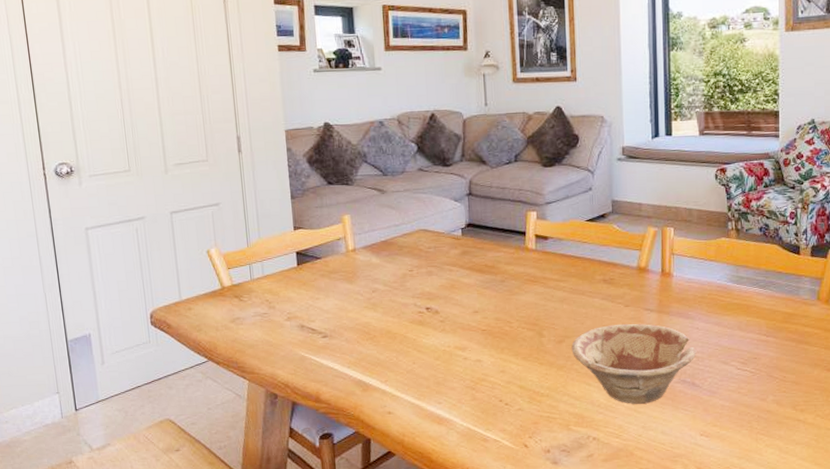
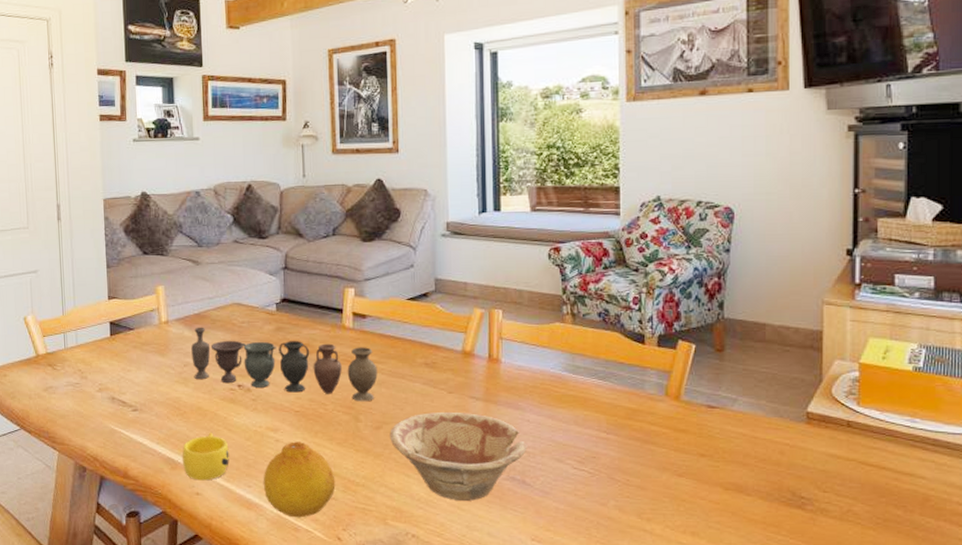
cup: none [373,354,420,400] -> present [182,432,229,481]
vase: none [379,253,560,318] -> present [191,327,378,402]
fruit: none [452,358,522,429] -> present [263,442,336,518]

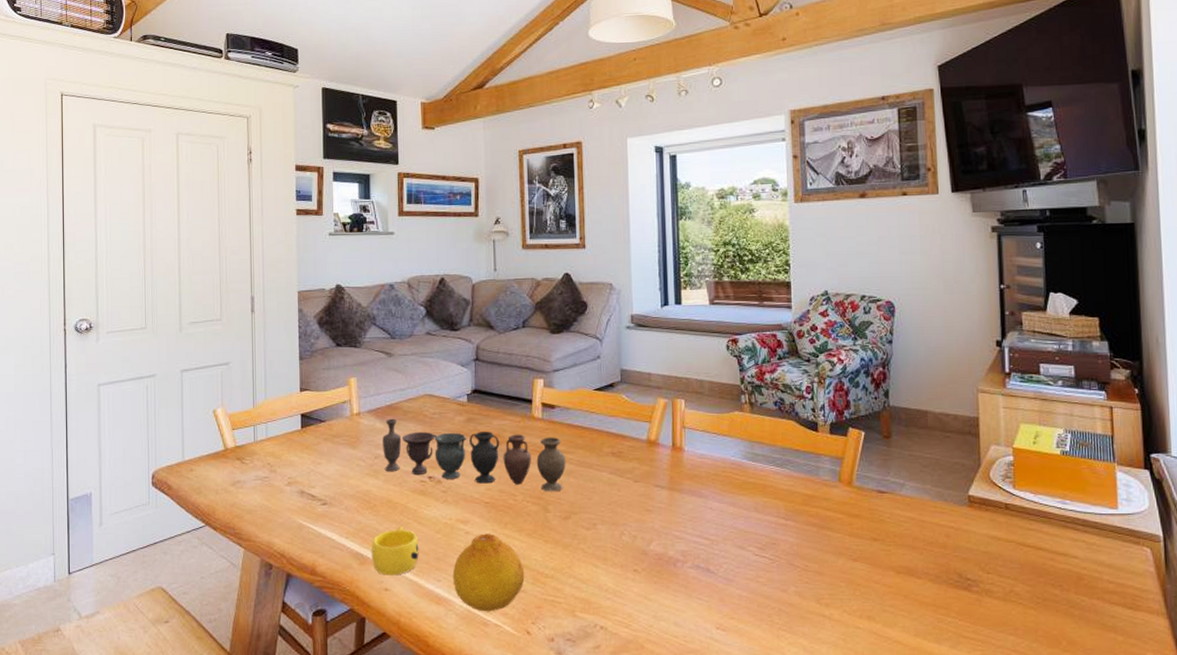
dish: present [389,411,528,501] -> none [578,500,711,590]

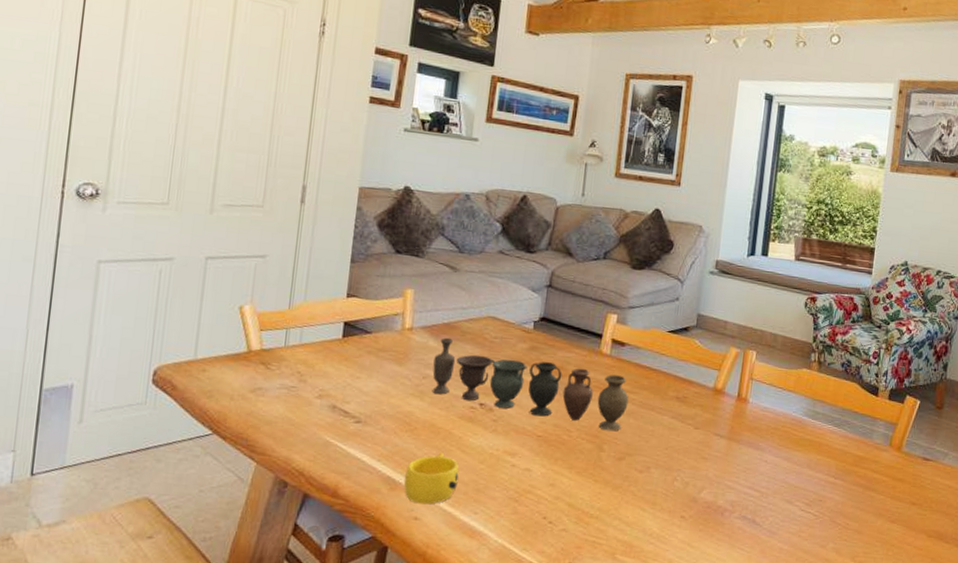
fruit: present [452,533,525,612] -> none [491,468,569,549]

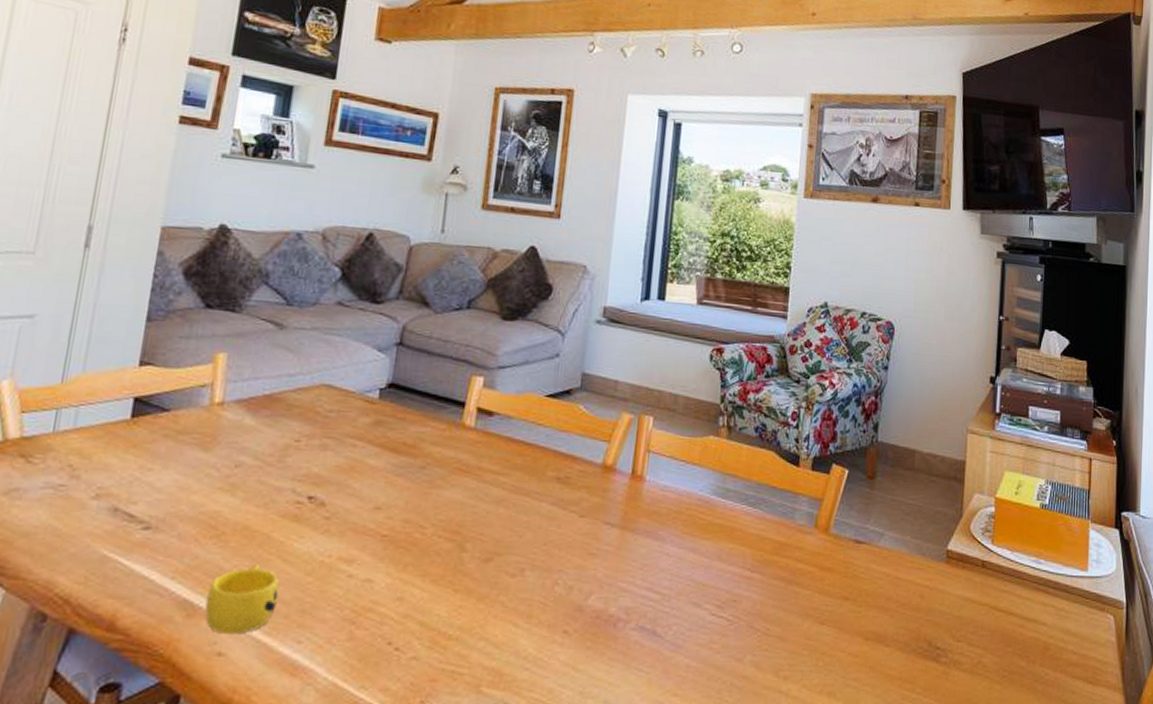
vase: present [432,337,629,432] -> none [246,413,498,525]

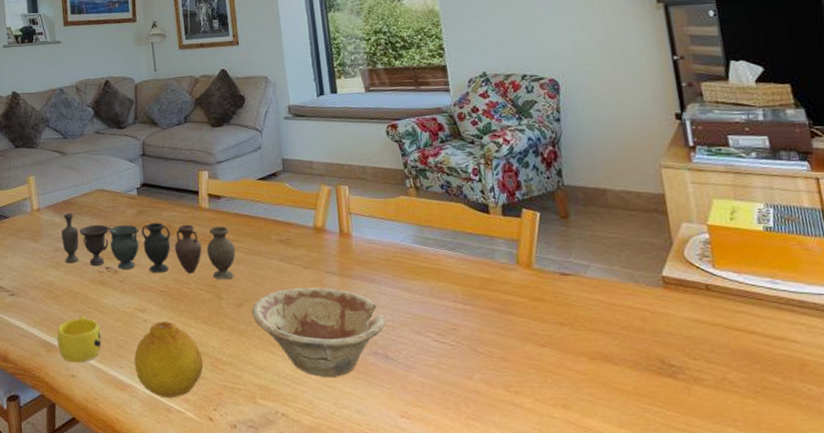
vase: none [246,413,498,525] -> present [61,213,236,280]
fruit: none [319,578,421,687] -> present [134,321,204,398]
dish: none [500,540,663,658] -> present [251,287,387,377]

